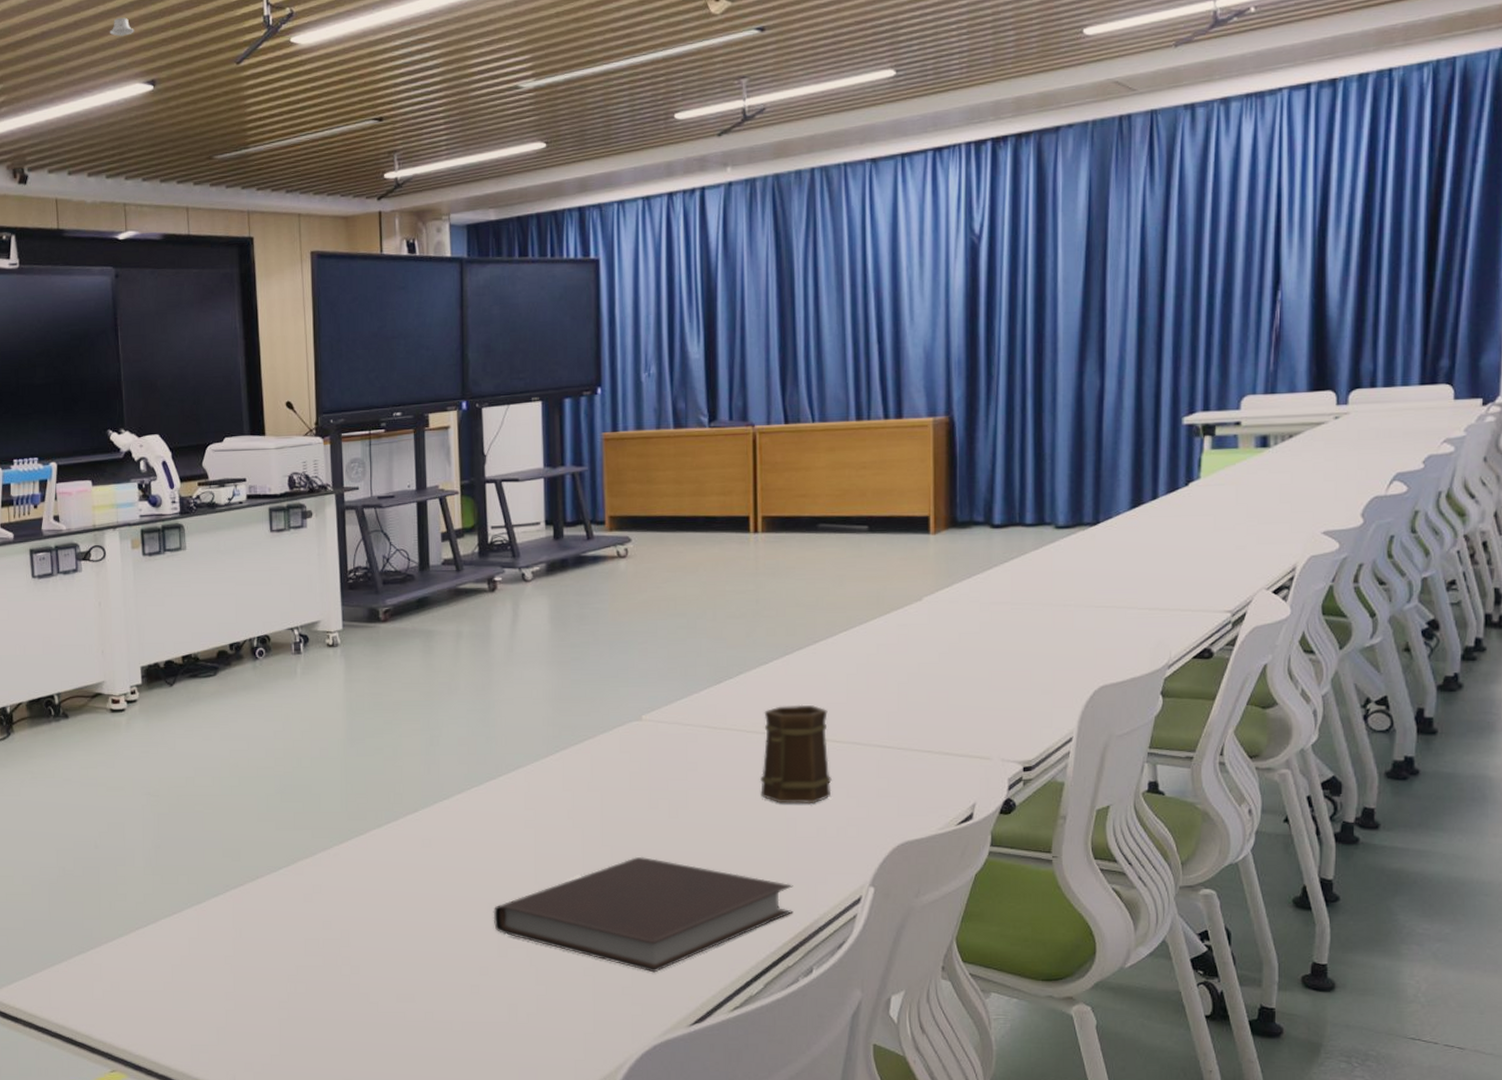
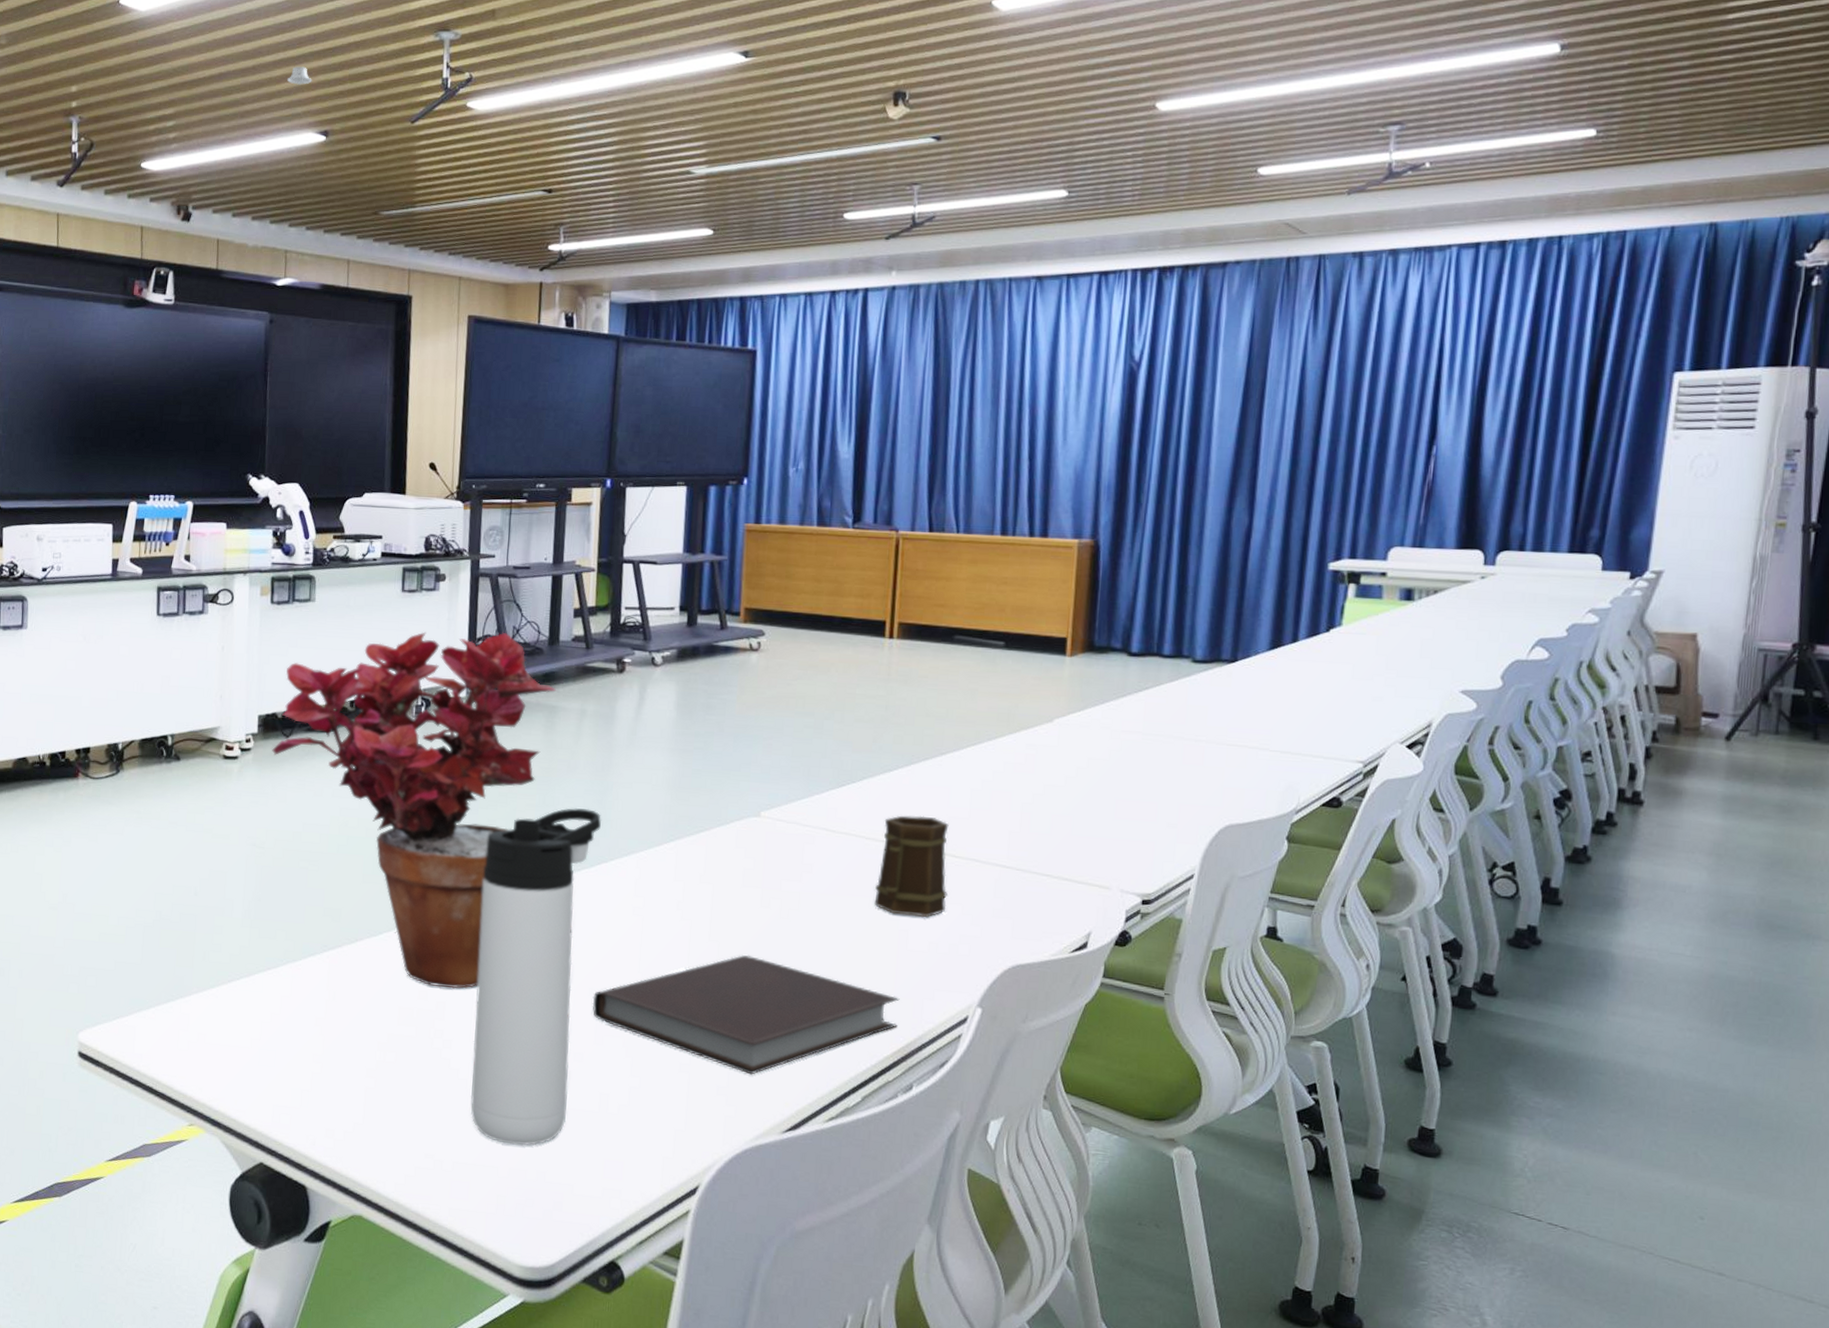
potted plant: none [157,562,432,916] -> present [272,632,557,989]
thermos bottle: none [375,729,486,1062] -> present [470,808,601,1146]

